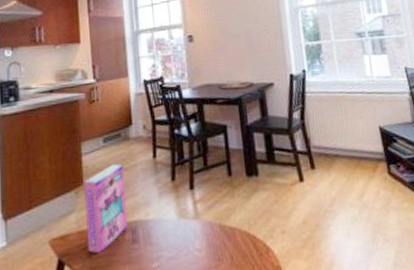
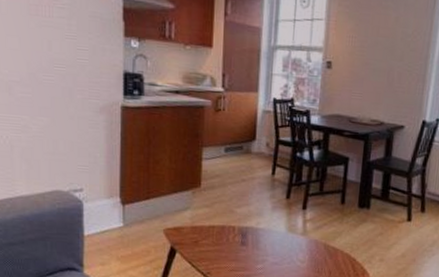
cereal box: present [84,164,128,254] -> none [199,174,242,248]

